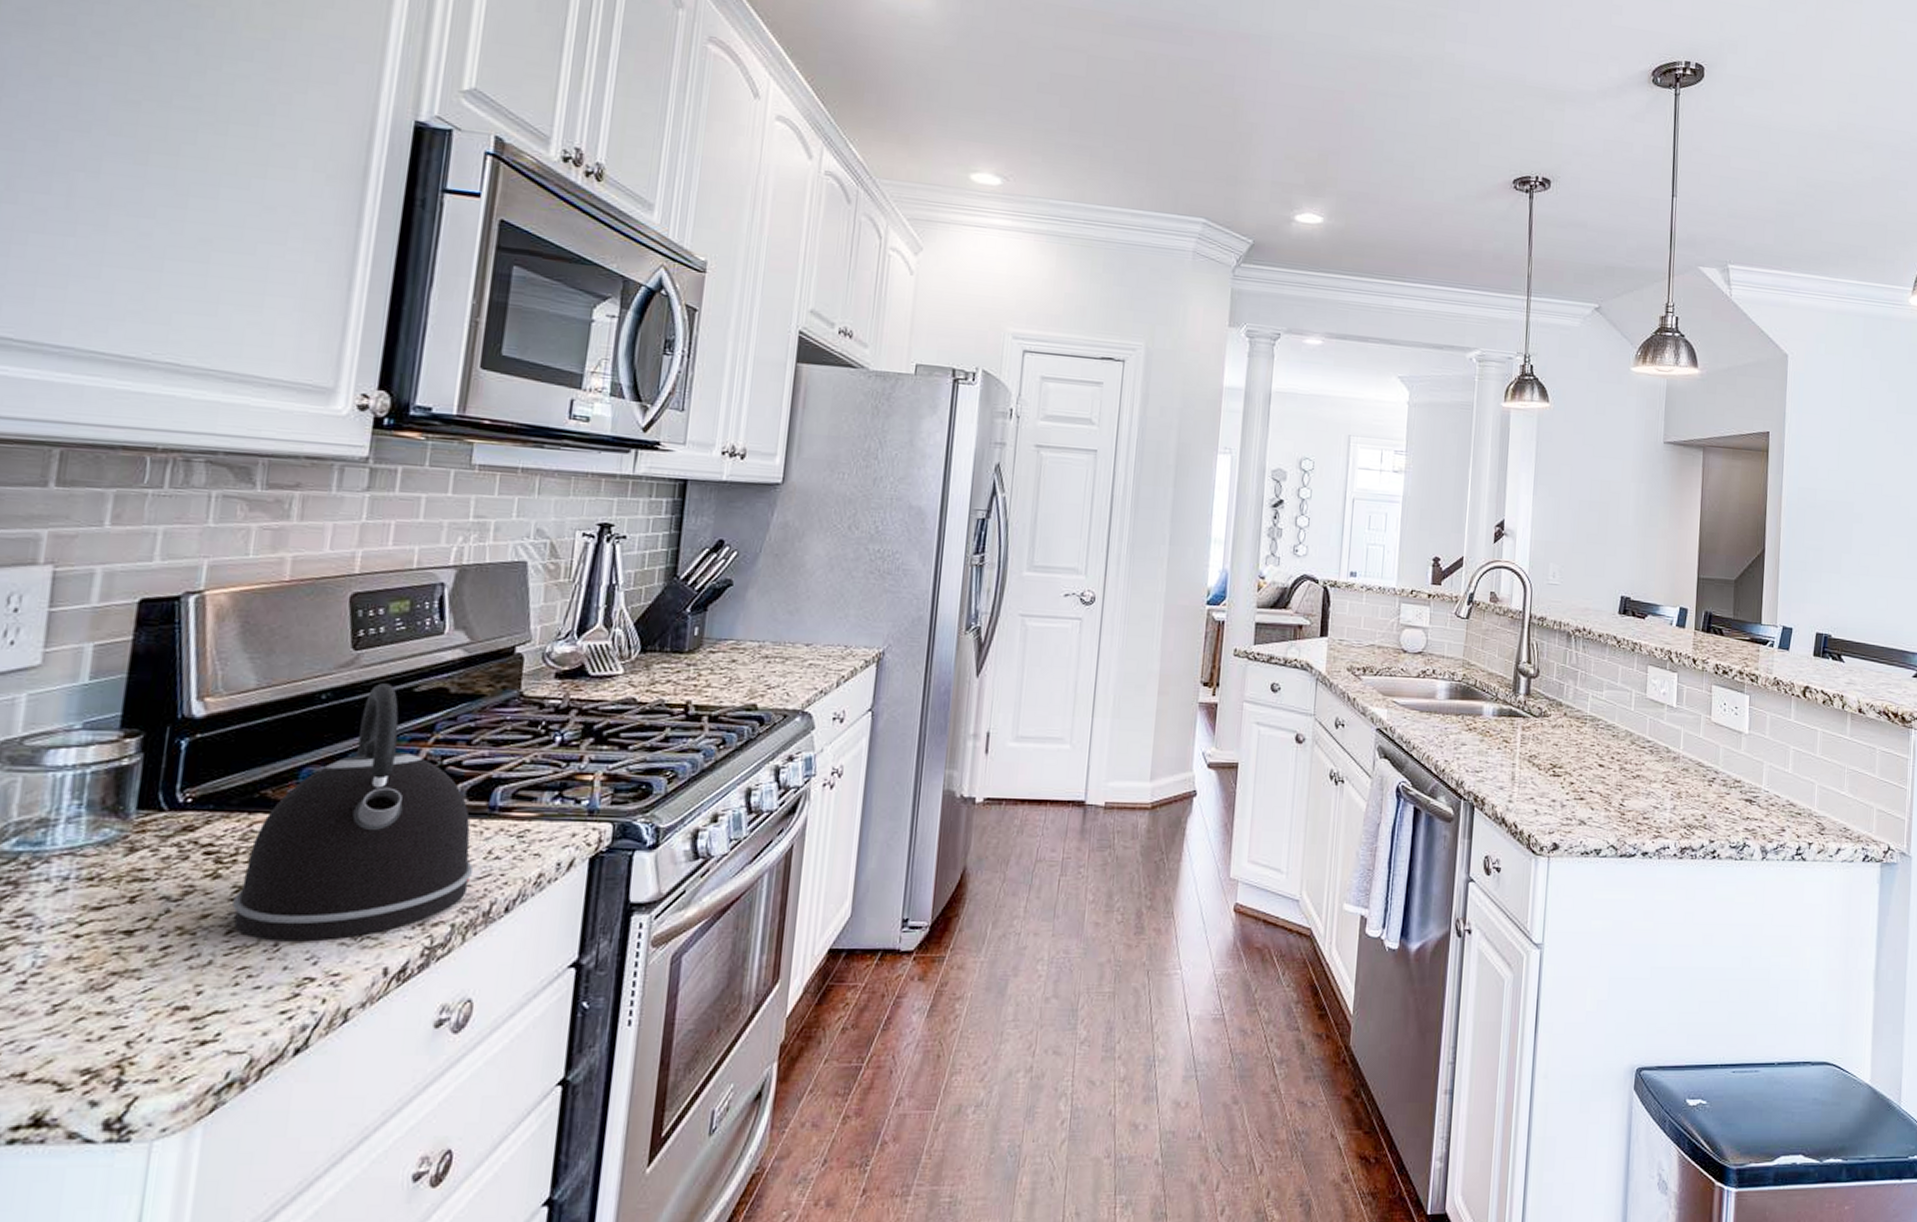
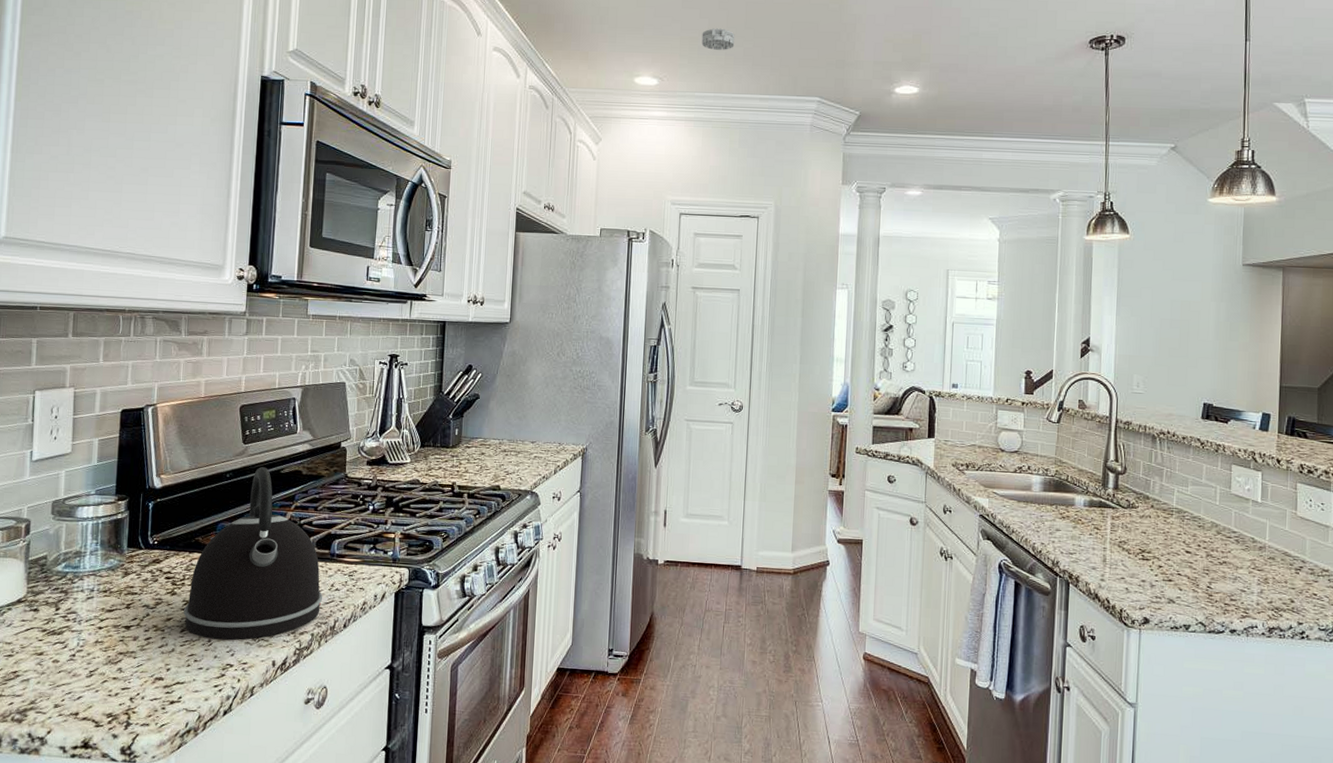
smoke detector: none [1060,121,1104,150] -> present [701,28,735,50]

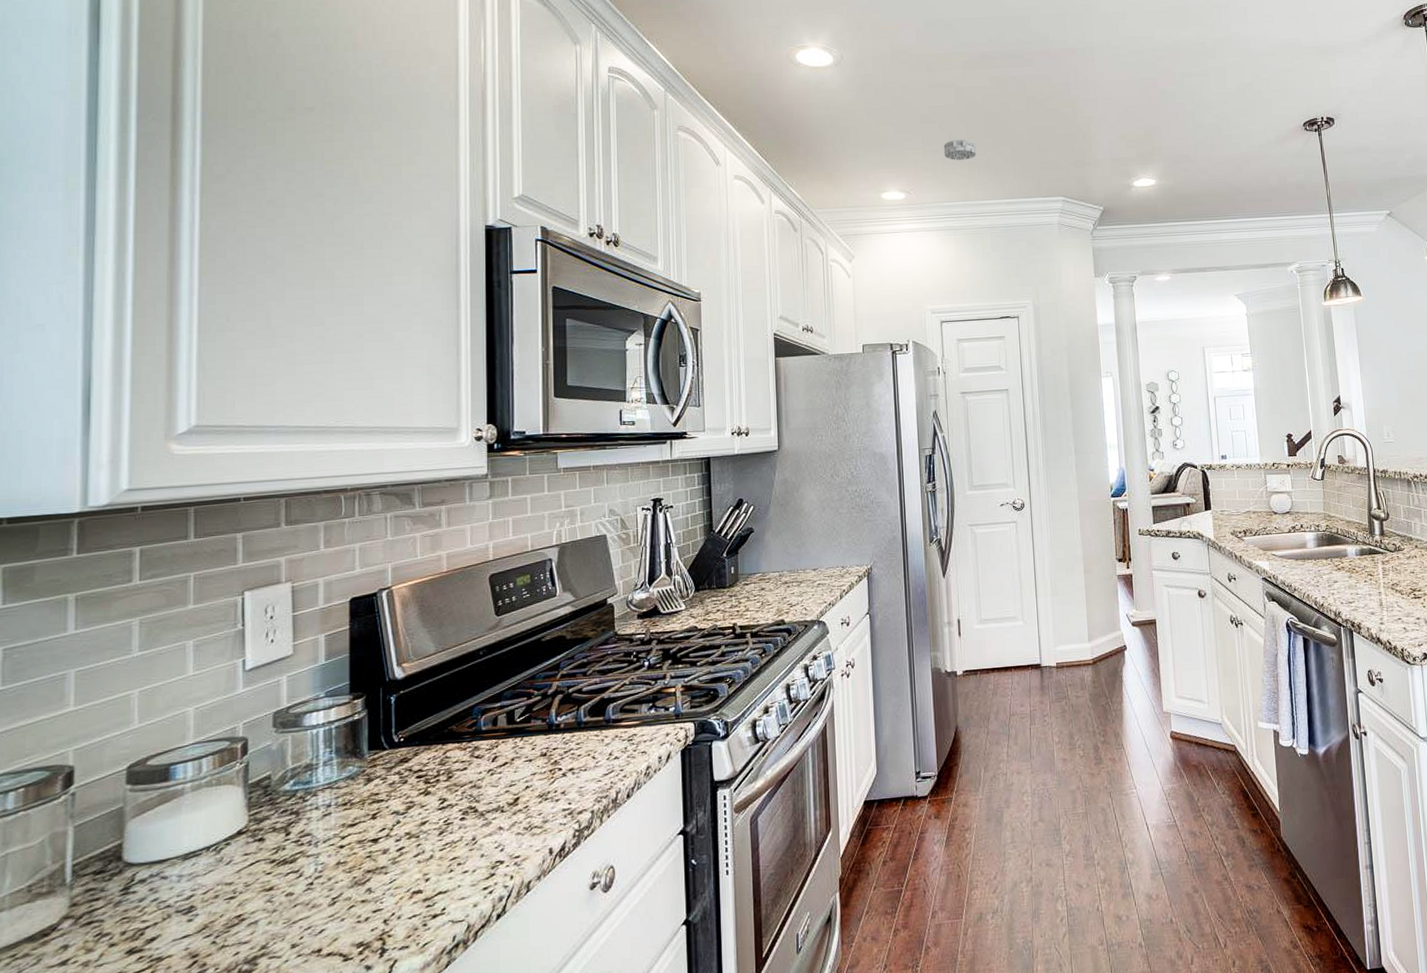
kettle: present [183,467,323,640] -> none [441,638,601,837]

